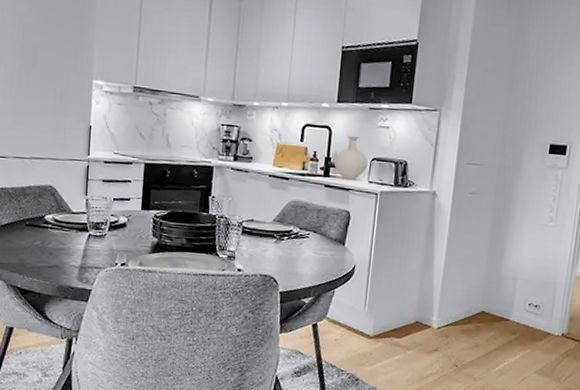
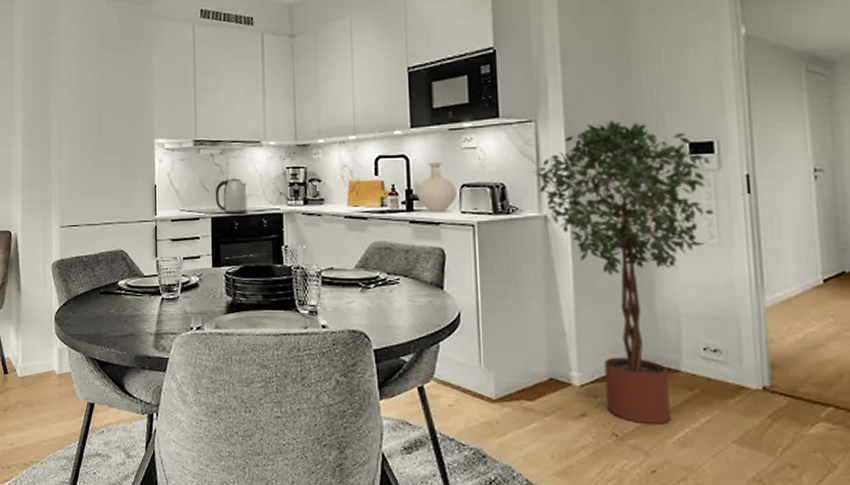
kettle: none [149,128,182,164] -> present [215,178,248,214]
potted tree: none [431,118,562,359] -> present [533,121,714,424]

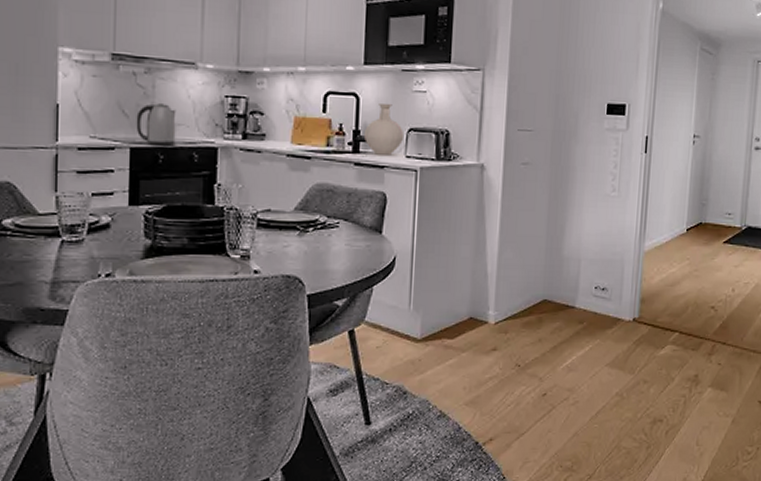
potted tree: present [533,121,714,424] -> none [476,77,621,354]

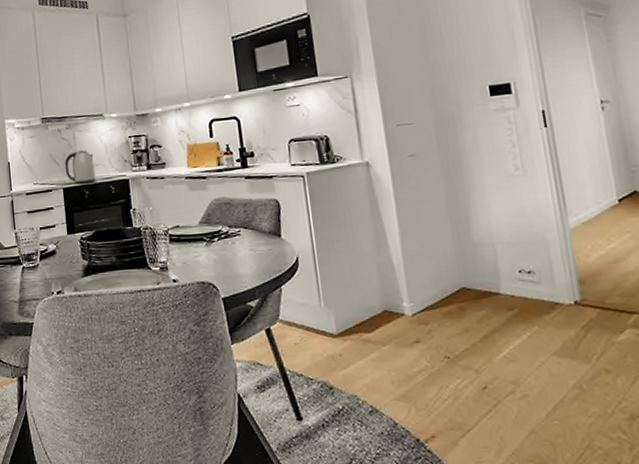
ceramic jug: present [363,103,405,155] -> none [249,120,287,167]

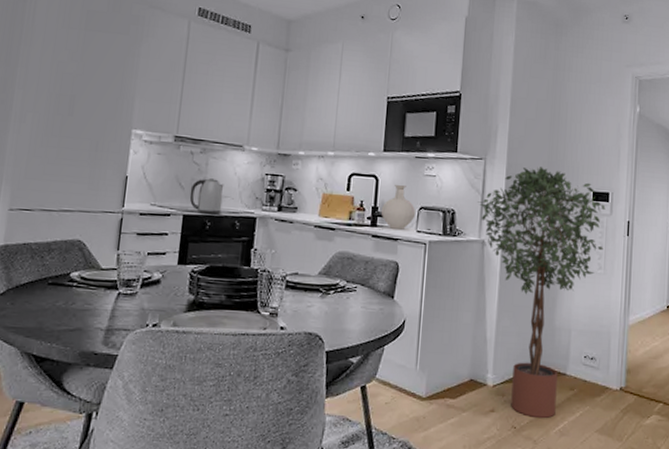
ceramic jug: none [249,120,287,167] -> present [381,184,416,230]
potted tree: none [352,71,517,345] -> present [478,167,606,418]

